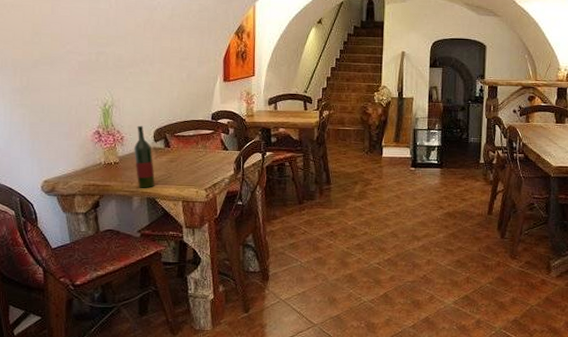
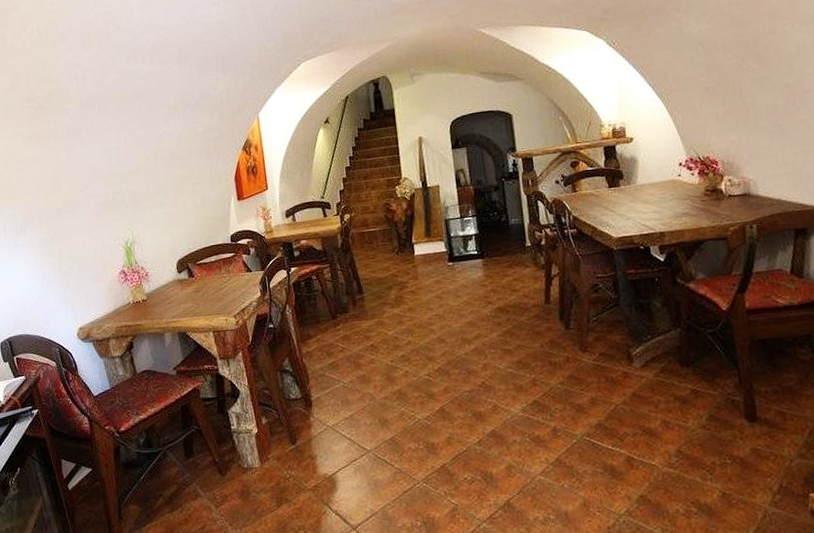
wine bottle: present [134,125,155,188] -> none [159,258,184,324]

